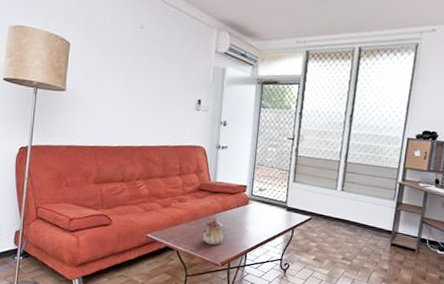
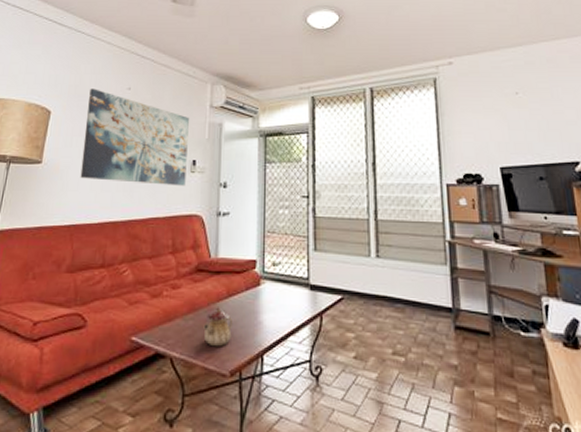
wall art: none [100,24,196,122] -> present [80,89,189,187]

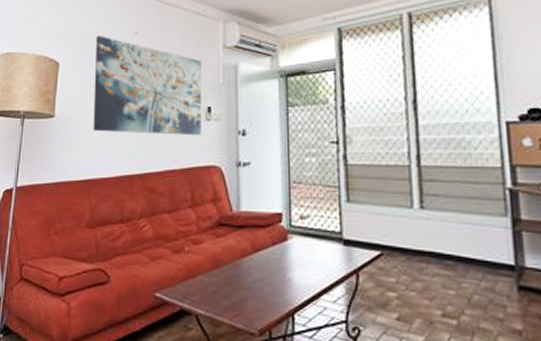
teapot: present [203,307,232,347] -> none [228,263,259,305]

